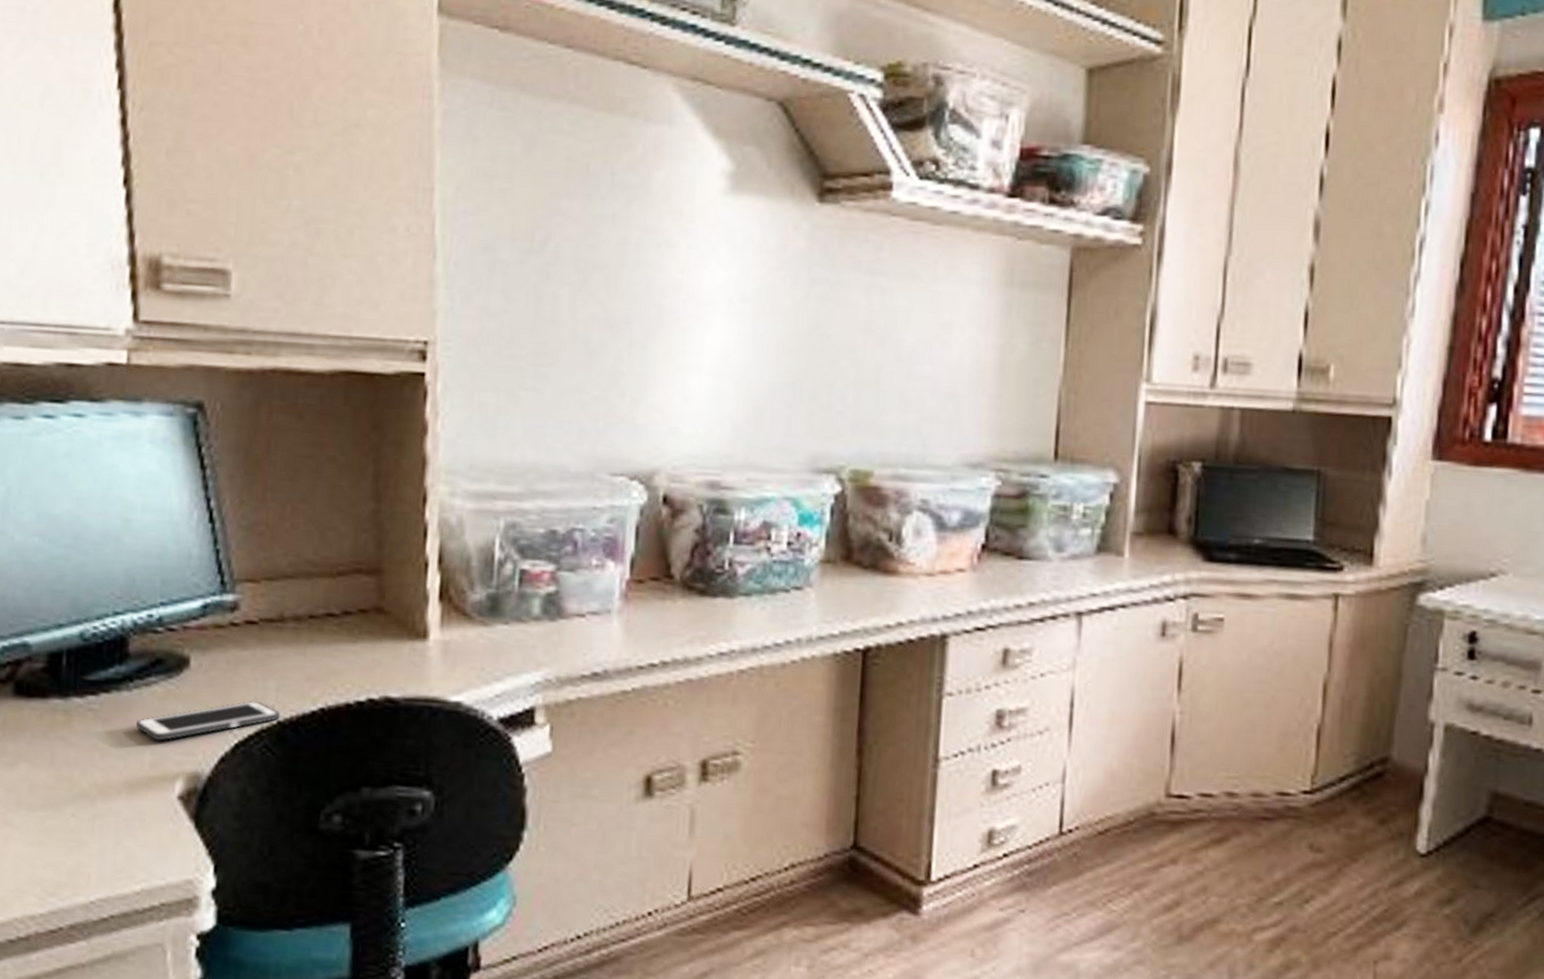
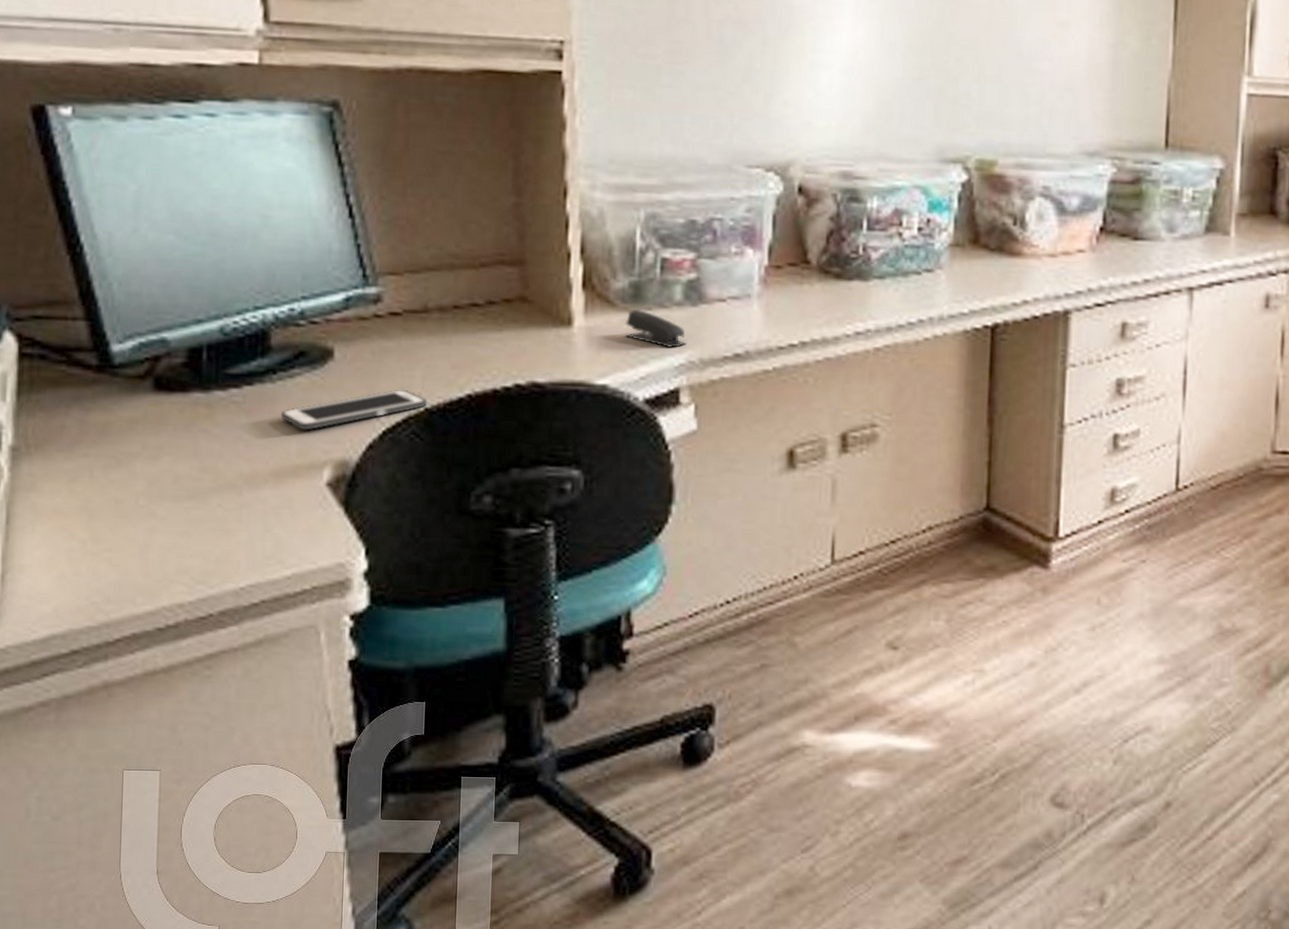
stapler: none [481,622,543,666] -> present [625,308,686,349]

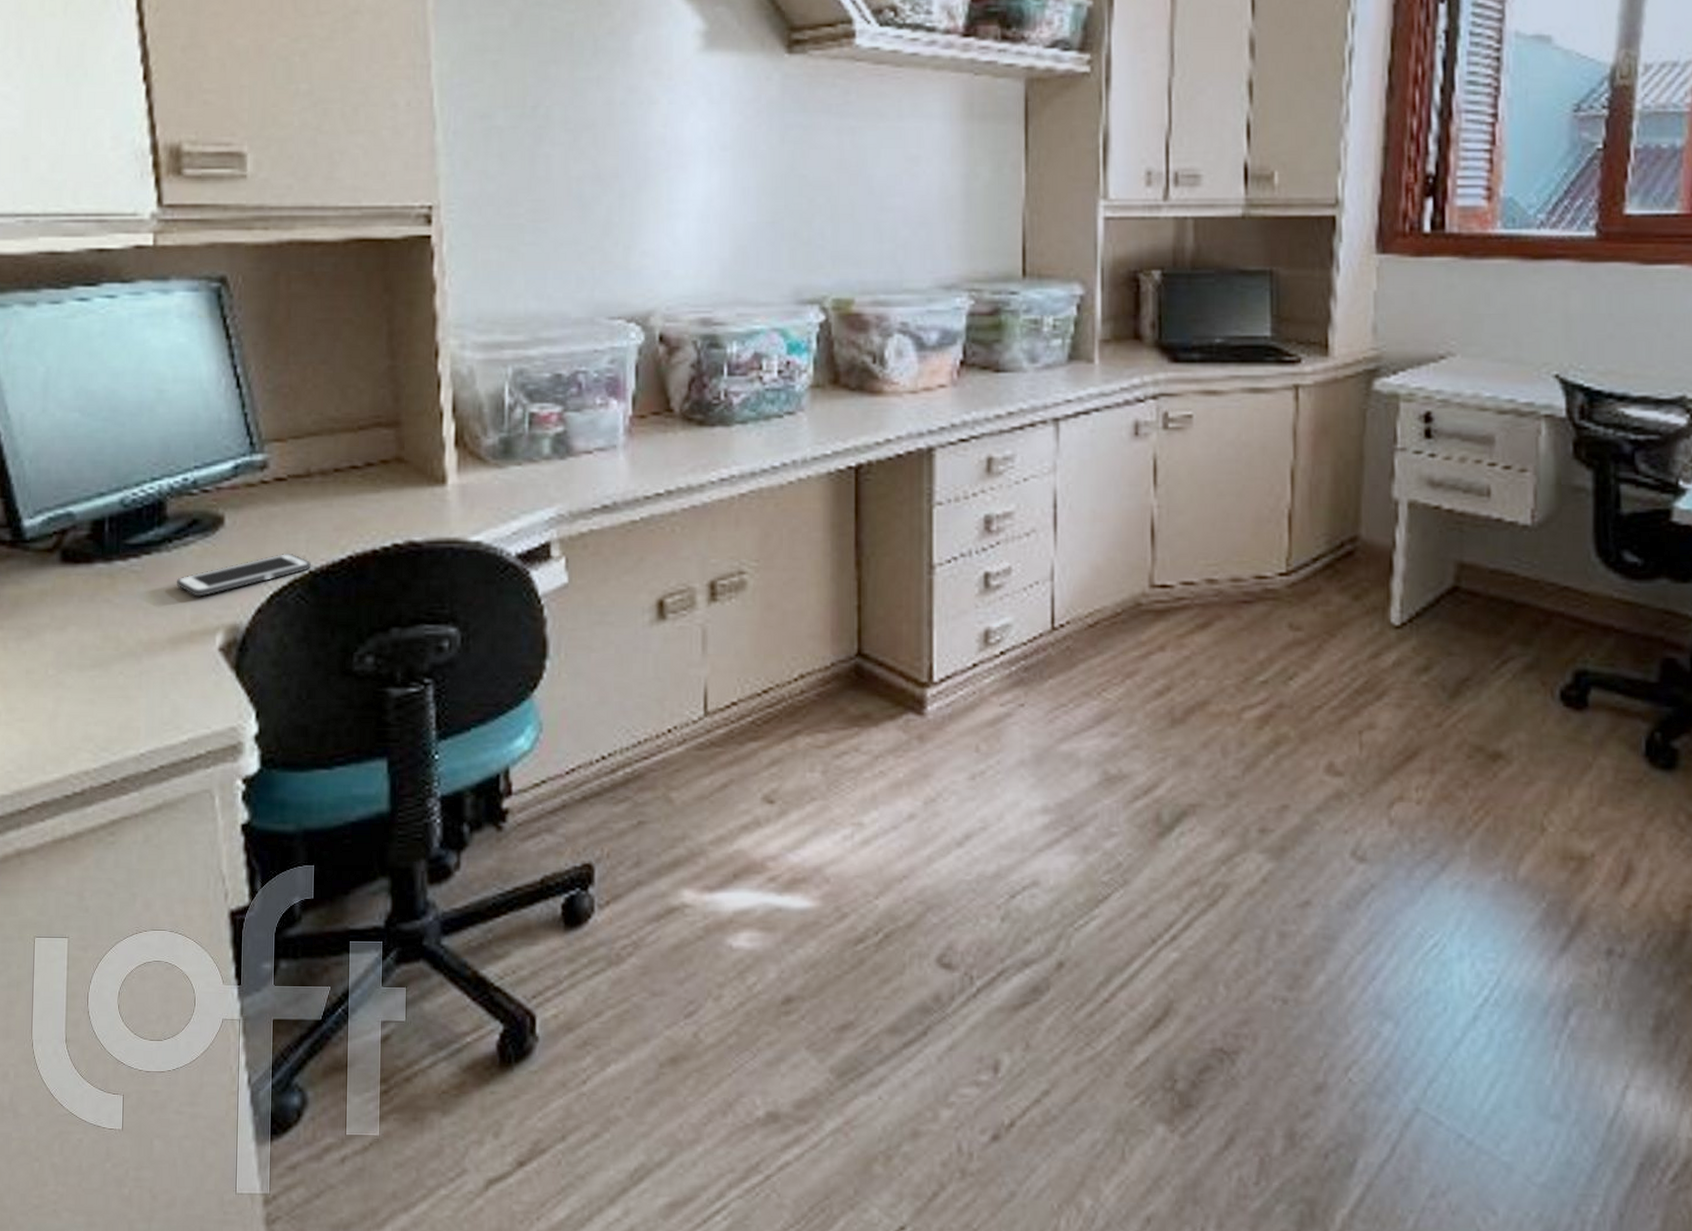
stapler: present [625,308,686,349] -> none [496,464,556,503]

